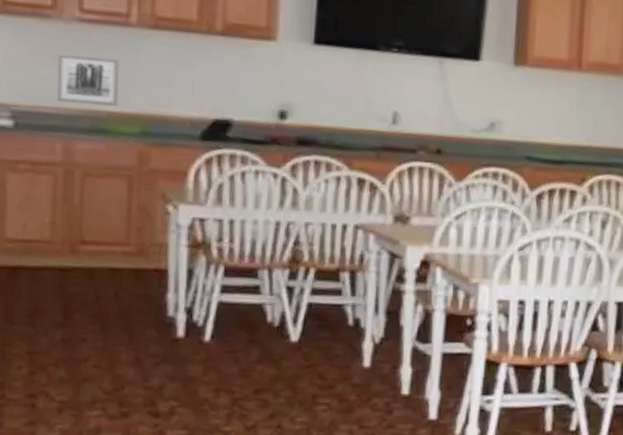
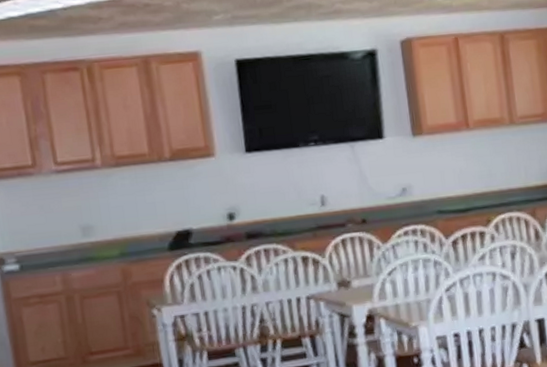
wall art: present [57,53,120,106] -> none [44,197,99,241]

